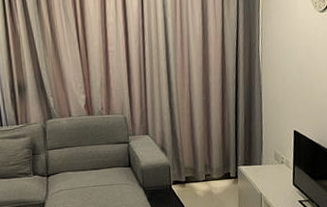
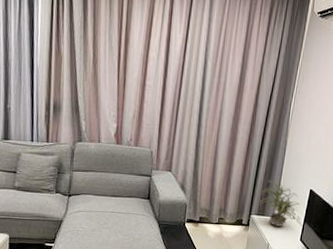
potted plant: none [244,127,286,174] -> present [259,180,300,227]

